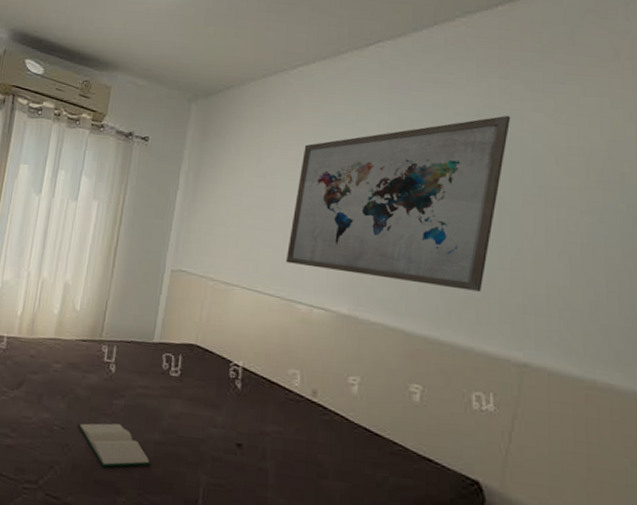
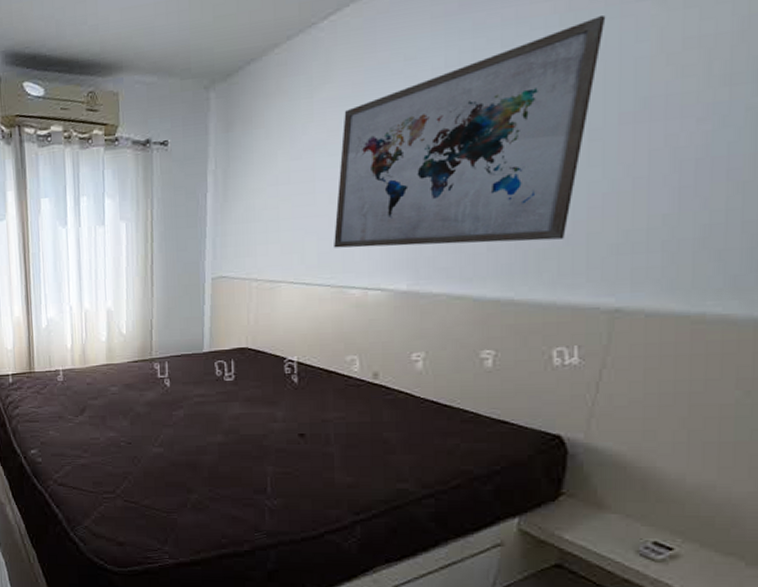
hardback book: present [78,422,151,468] -> none [143,431,217,471]

